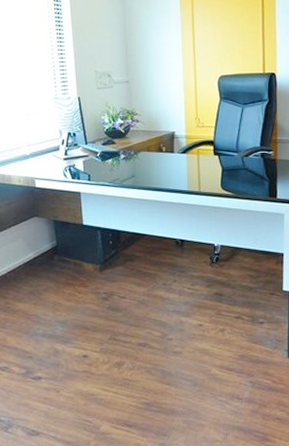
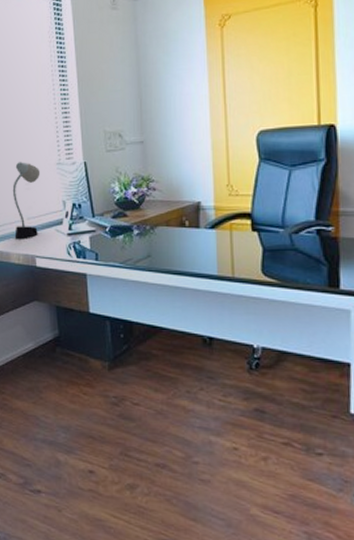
desk lamp: none [13,96,39,163] -> present [12,162,41,238]

